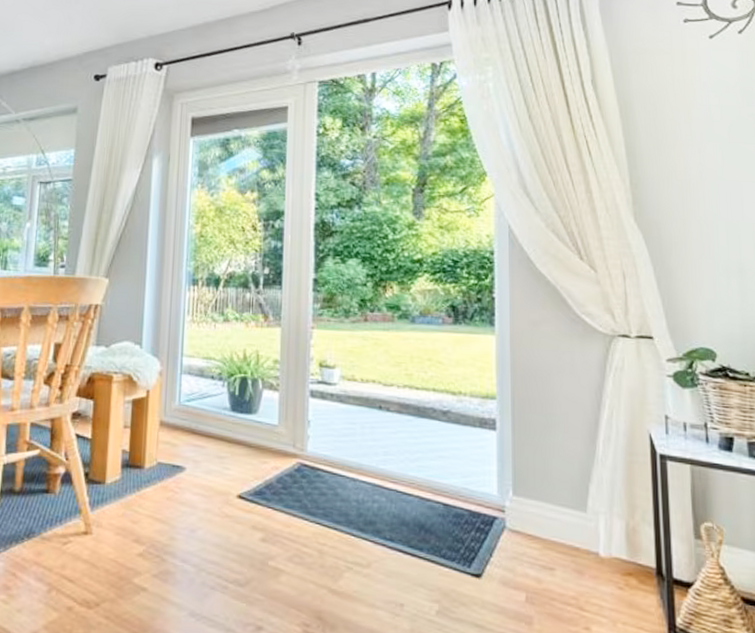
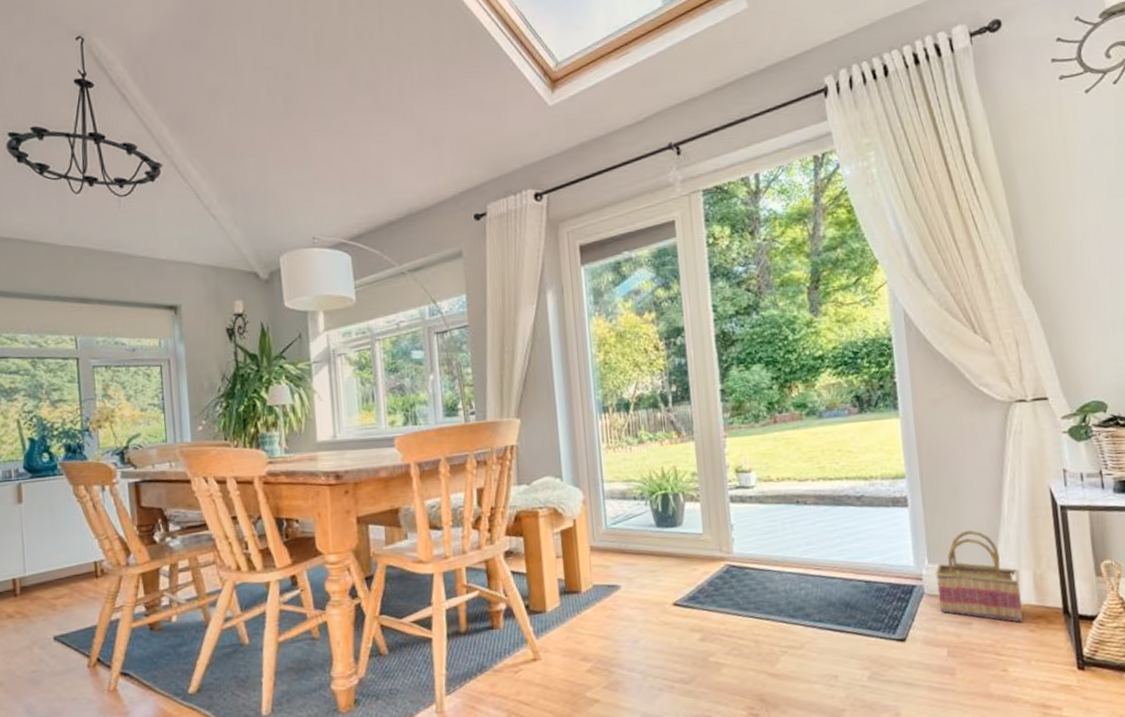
basket: none [519,465,611,577] -> present [935,530,1023,623]

